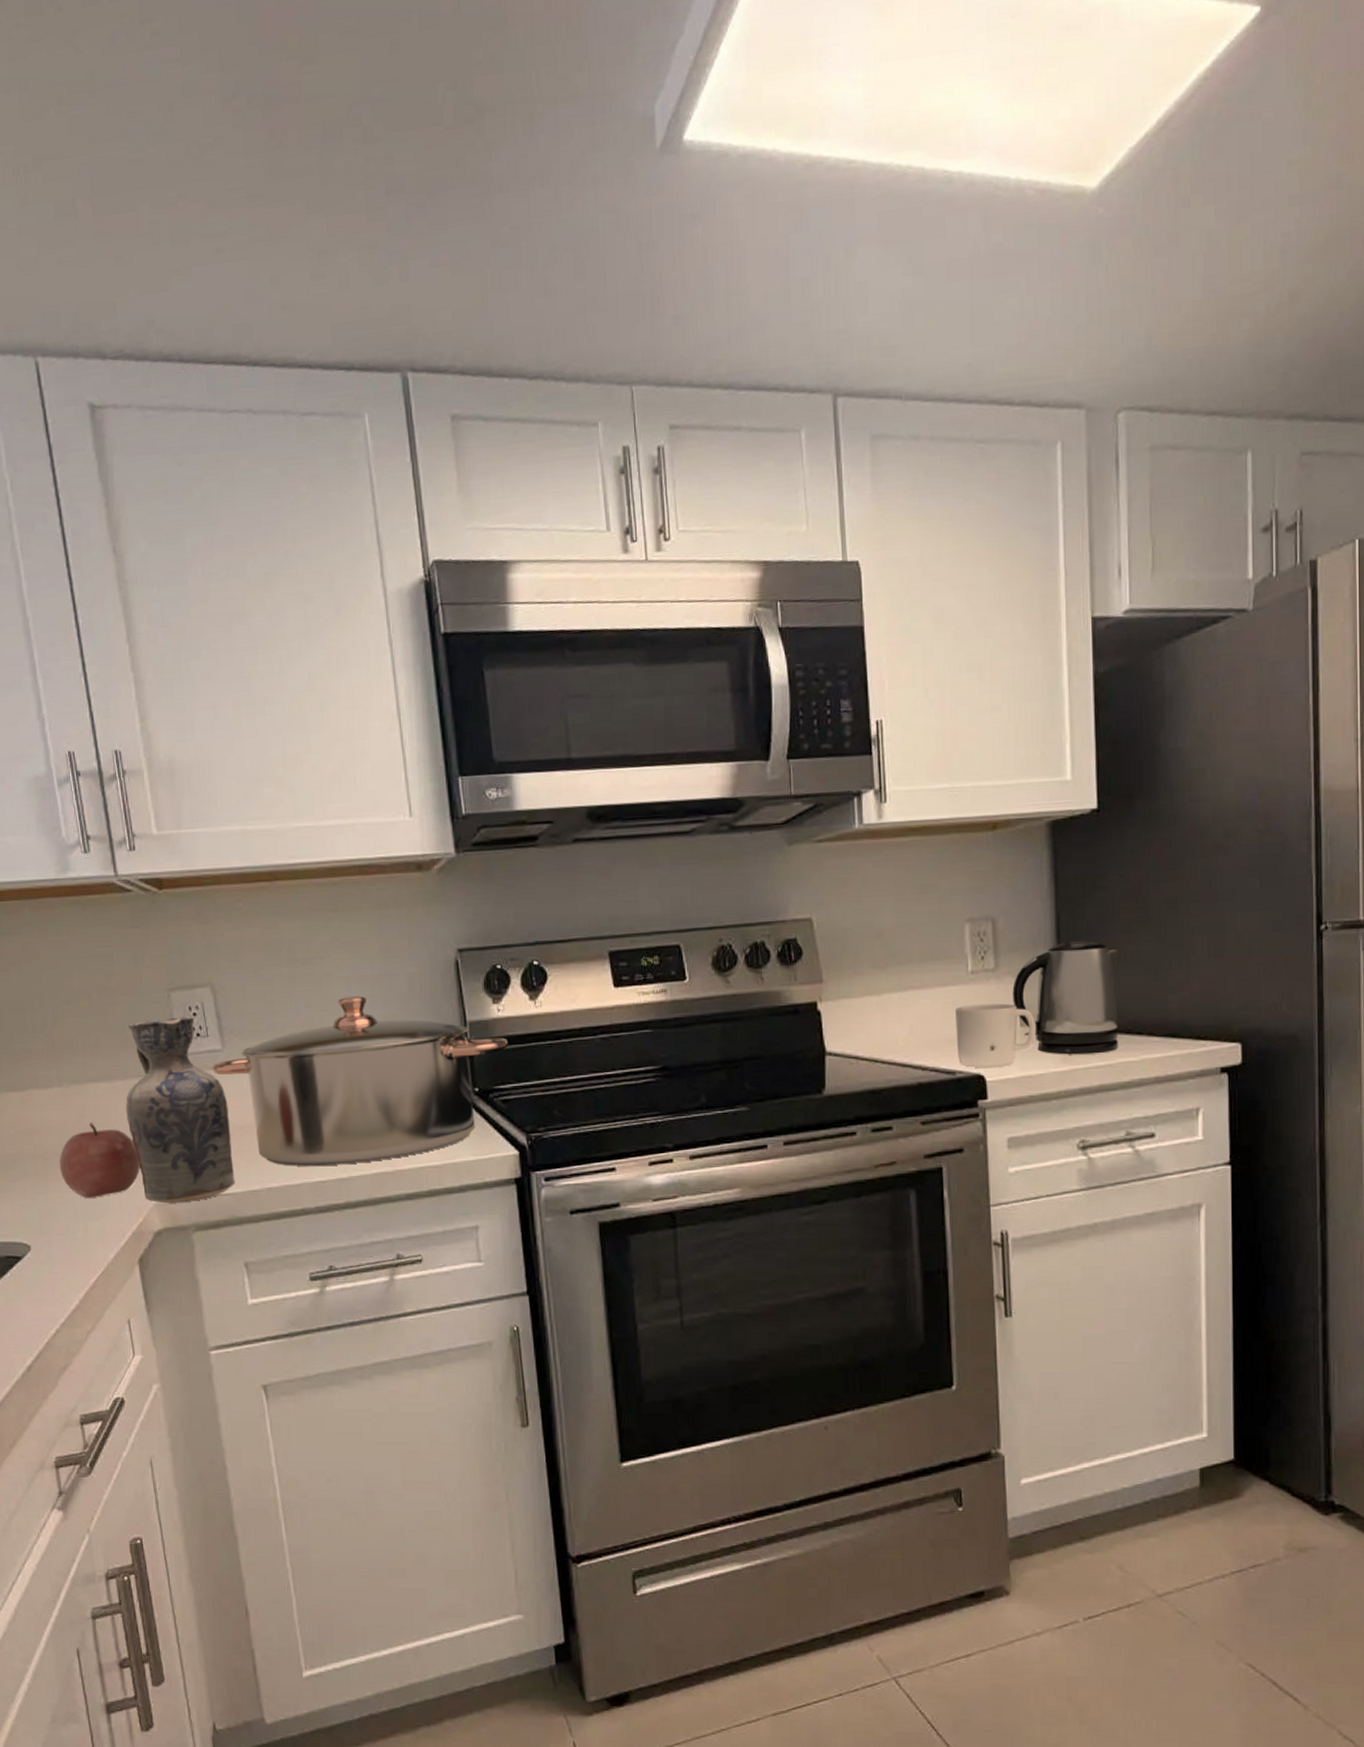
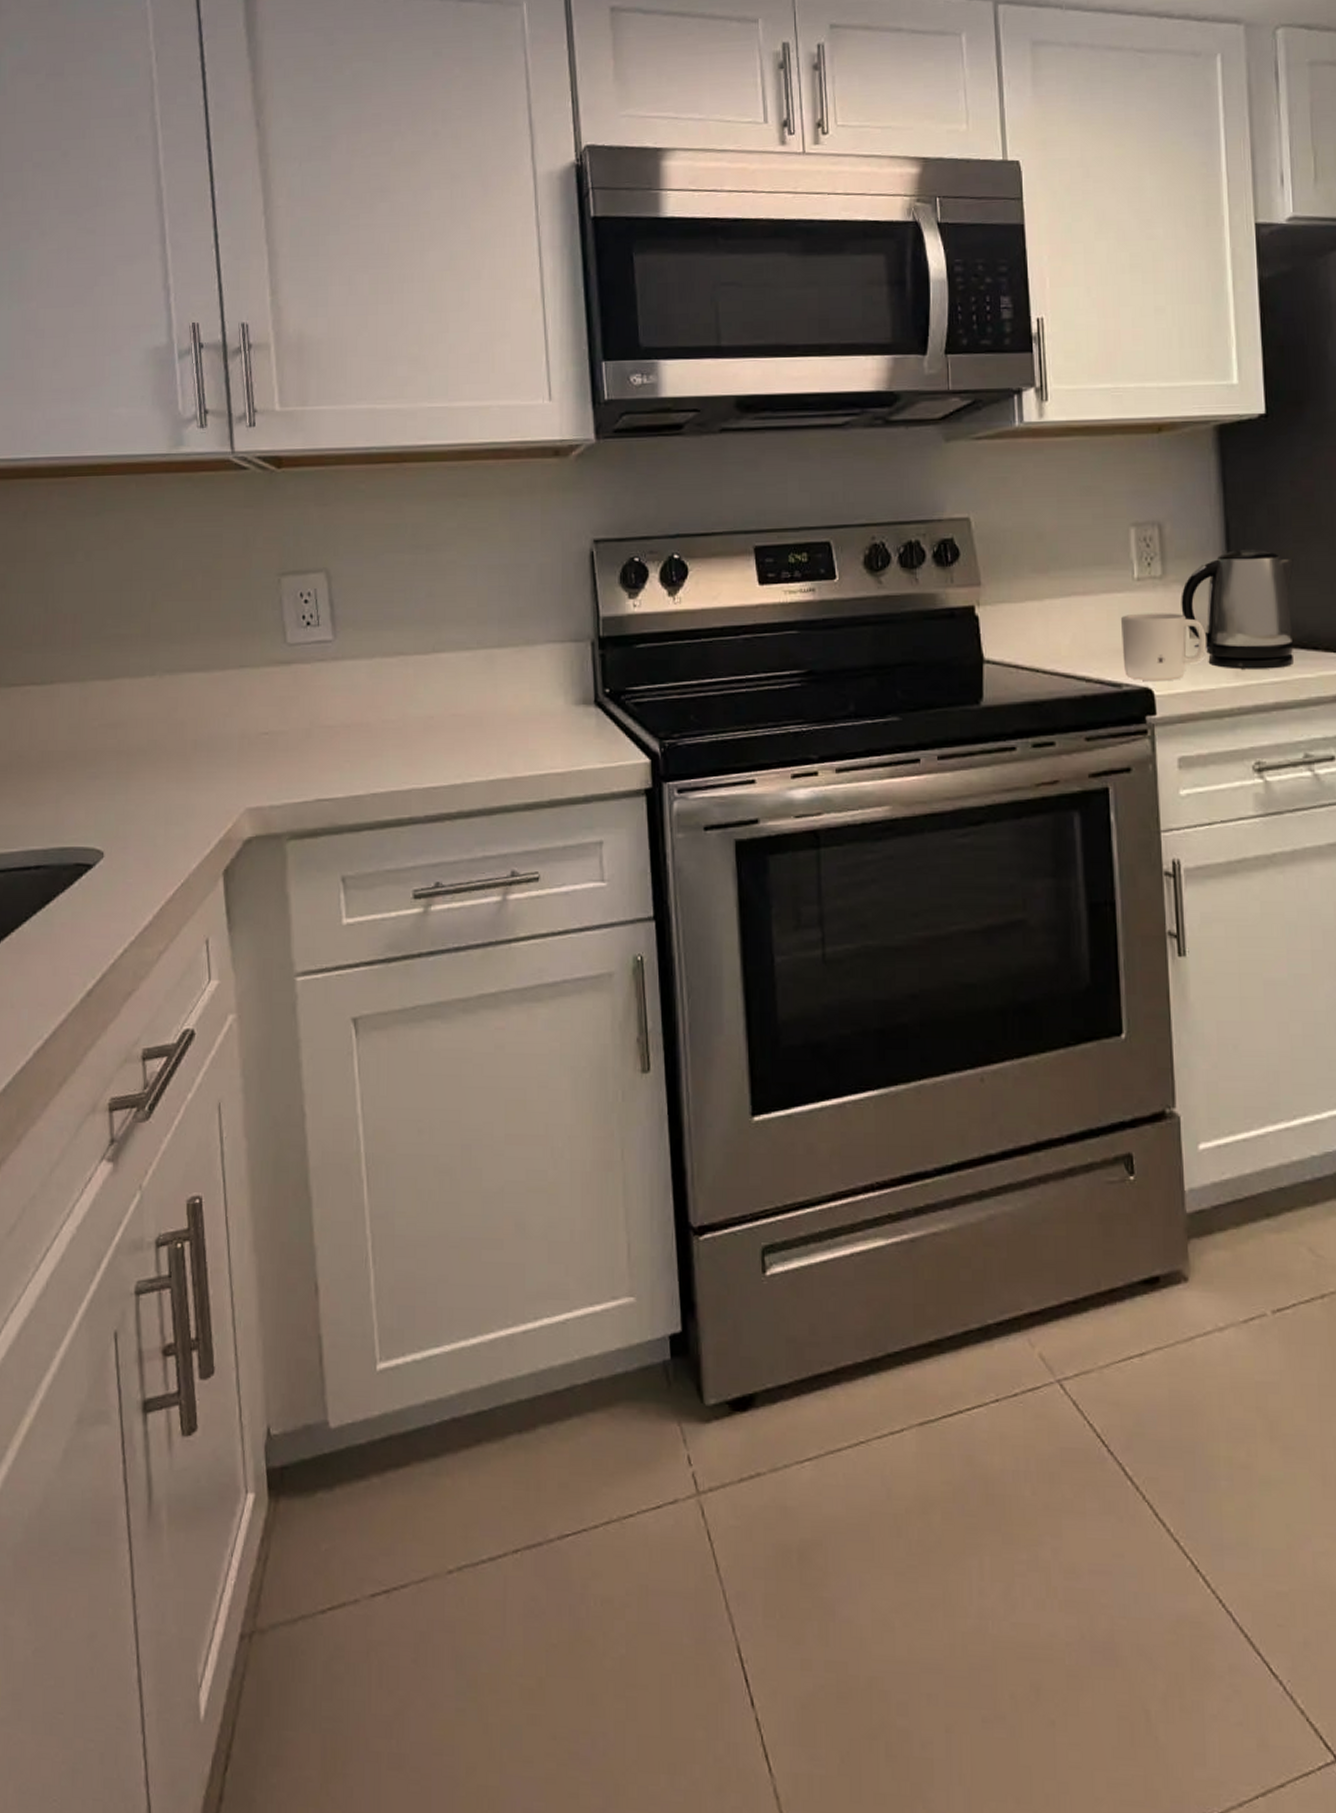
fruit: present [59,1122,141,1198] -> none [144,715,234,800]
ceramic jug: present [125,1015,235,1203] -> none [222,602,338,808]
cooking pot: present [212,995,509,1166] -> none [321,586,644,770]

